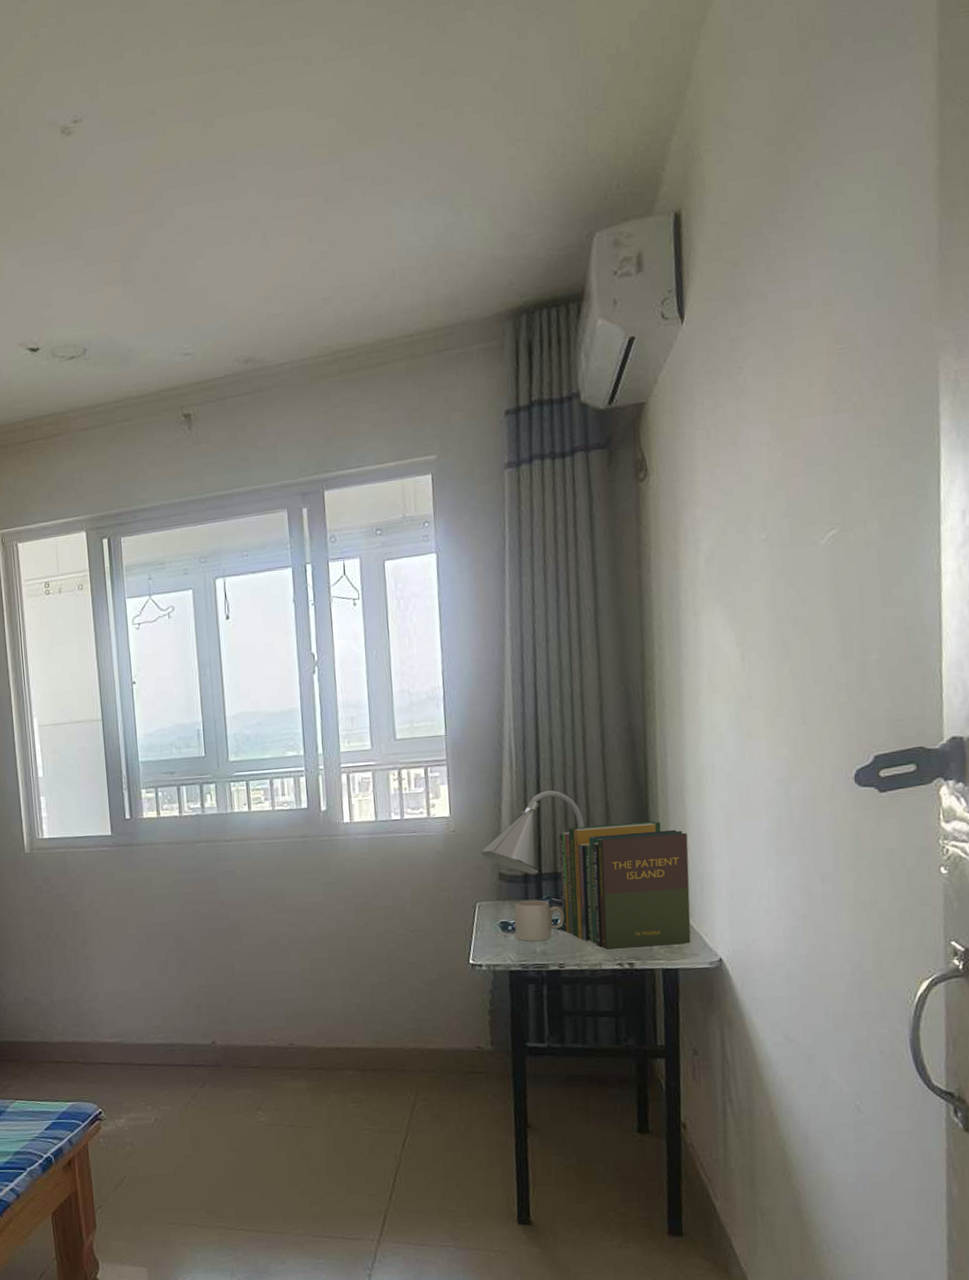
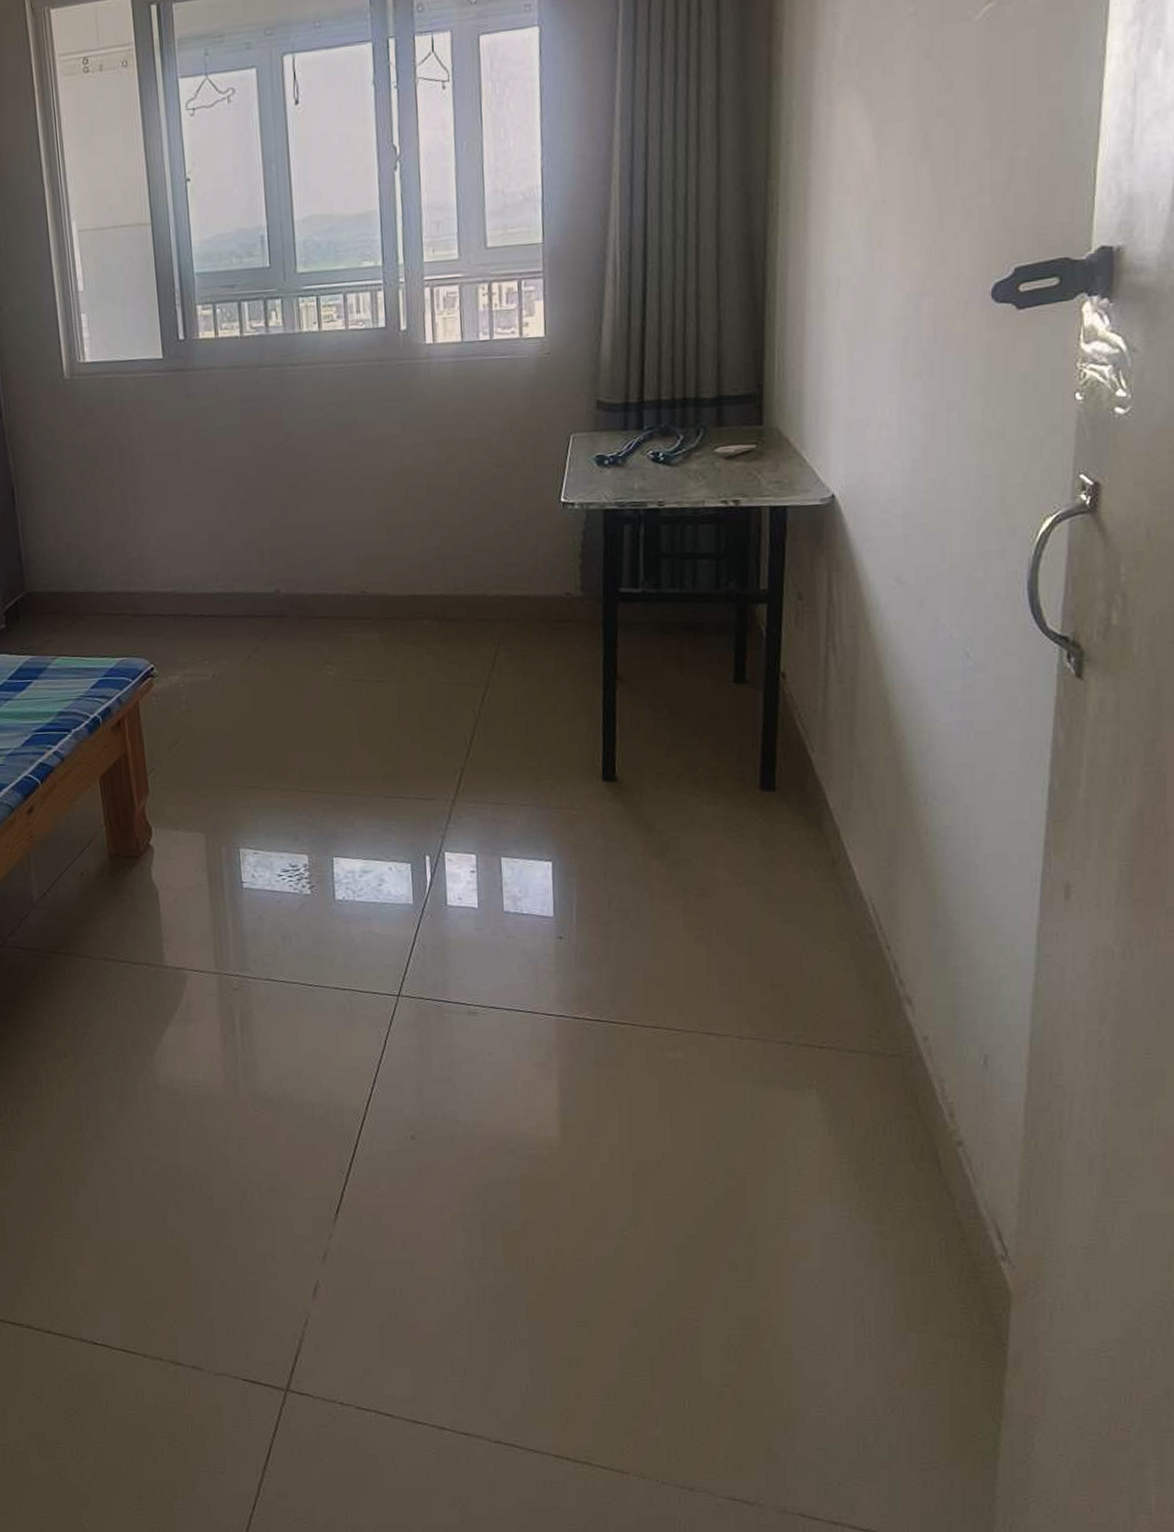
table lamp: present [481,790,585,905] -> none [577,307,693,437]
mug: present [513,899,565,942] -> none [611,430,666,477]
books: present [558,821,691,949] -> none [664,342,806,485]

